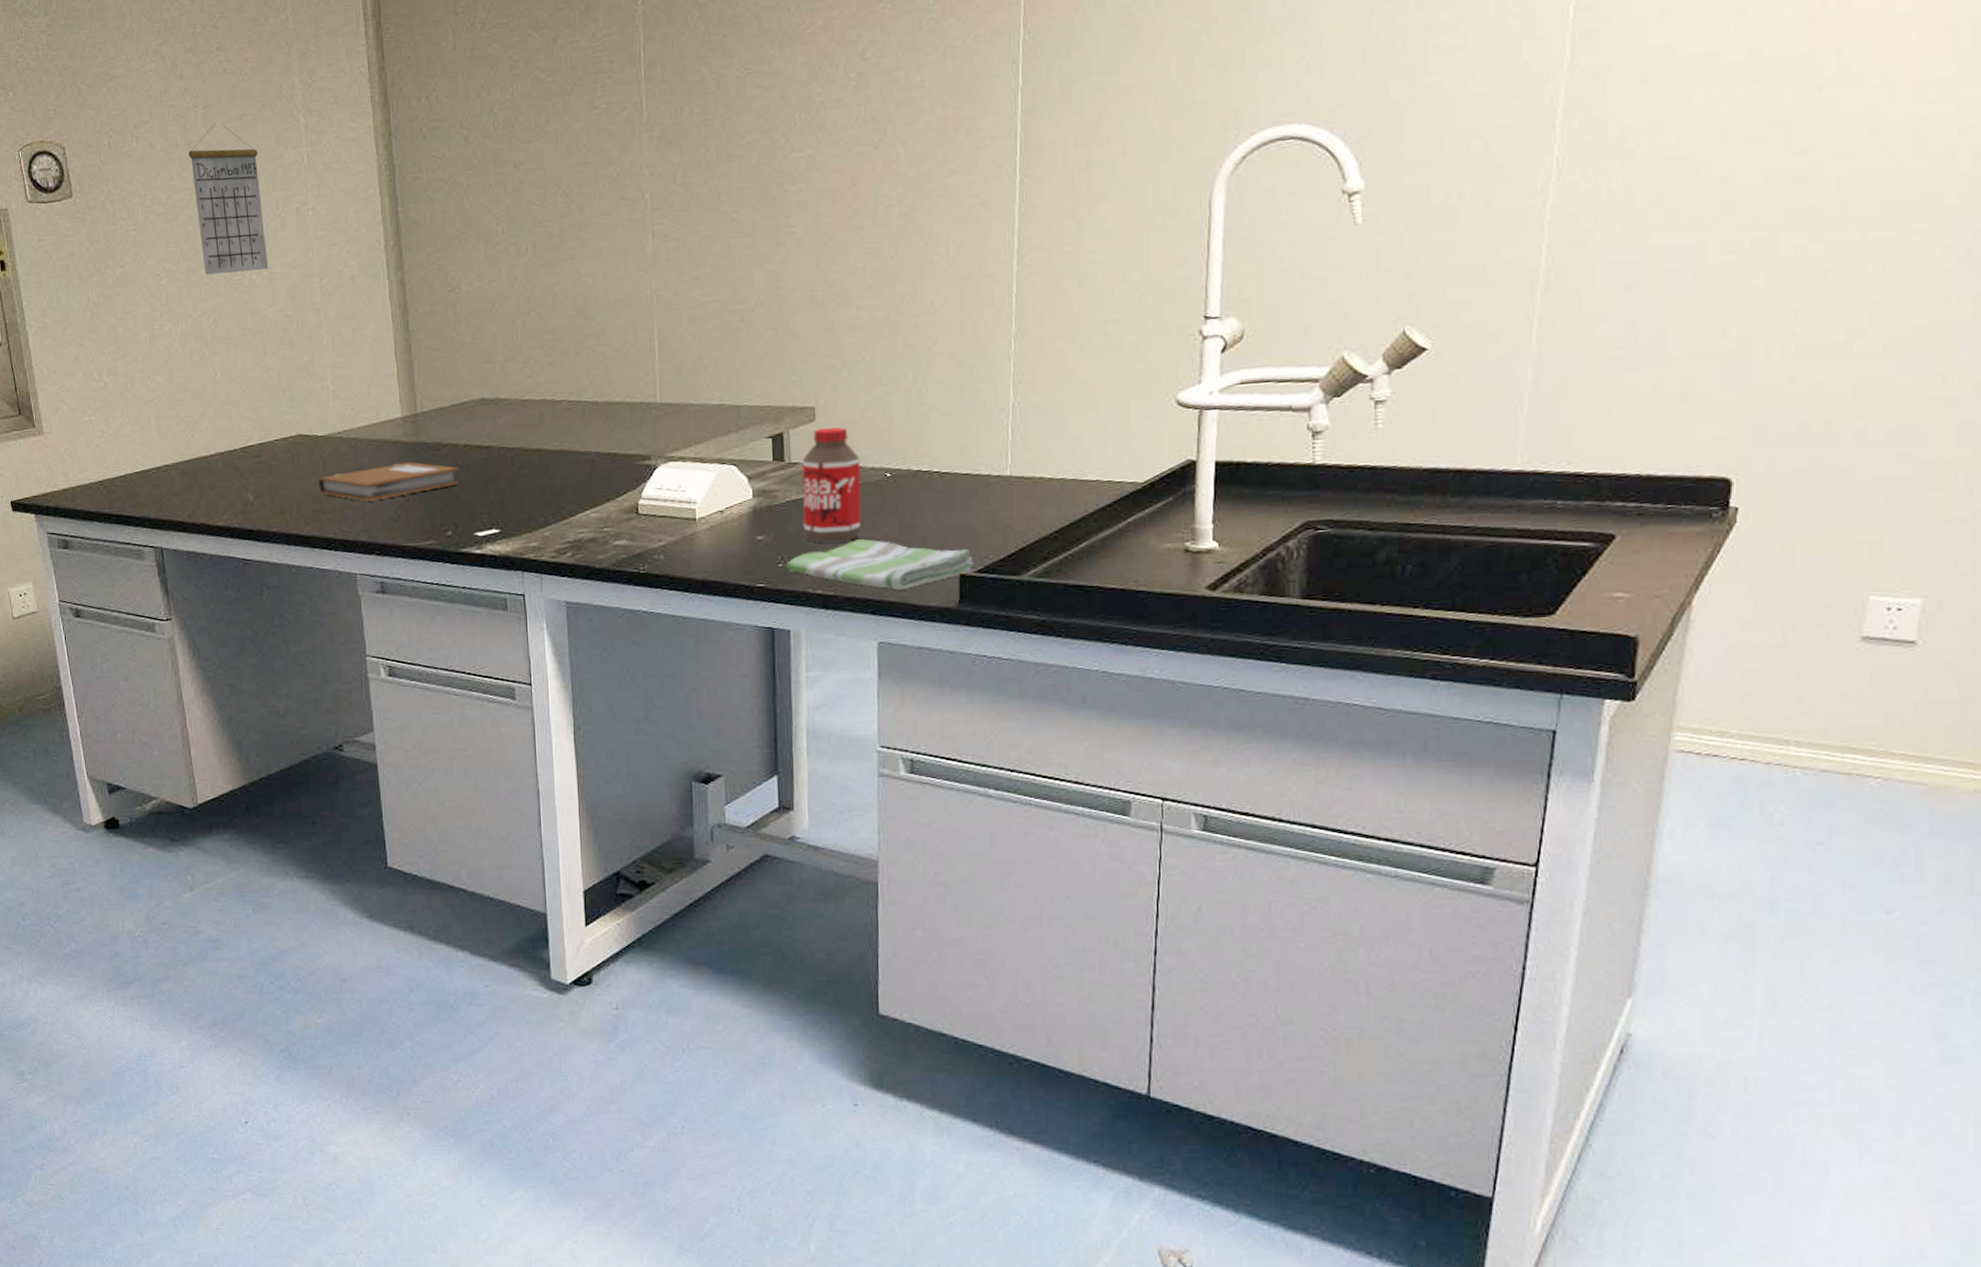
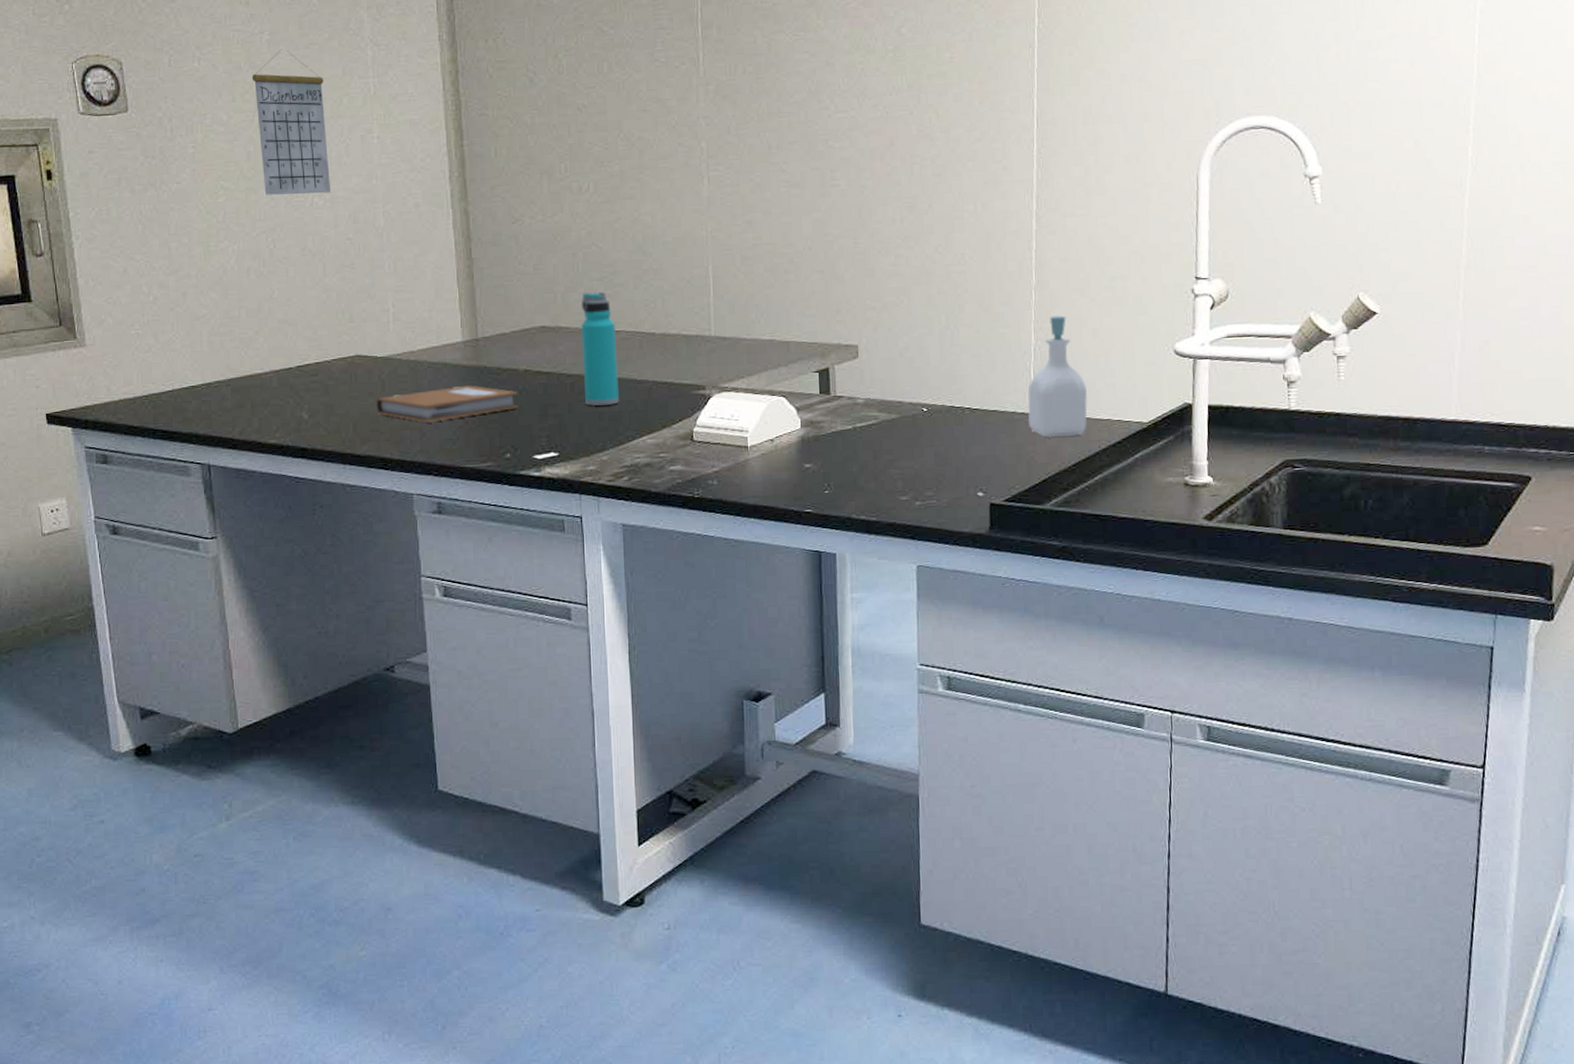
water bottle: none [520,360,561,480] -> present [580,292,619,406]
dish towel: present [787,539,974,591] -> none [832,469,1003,517]
bottle: present [802,427,861,543] -> none [846,364,901,472]
soap bottle: none [1004,366,1073,502] -> present [1028,315,1087,437]

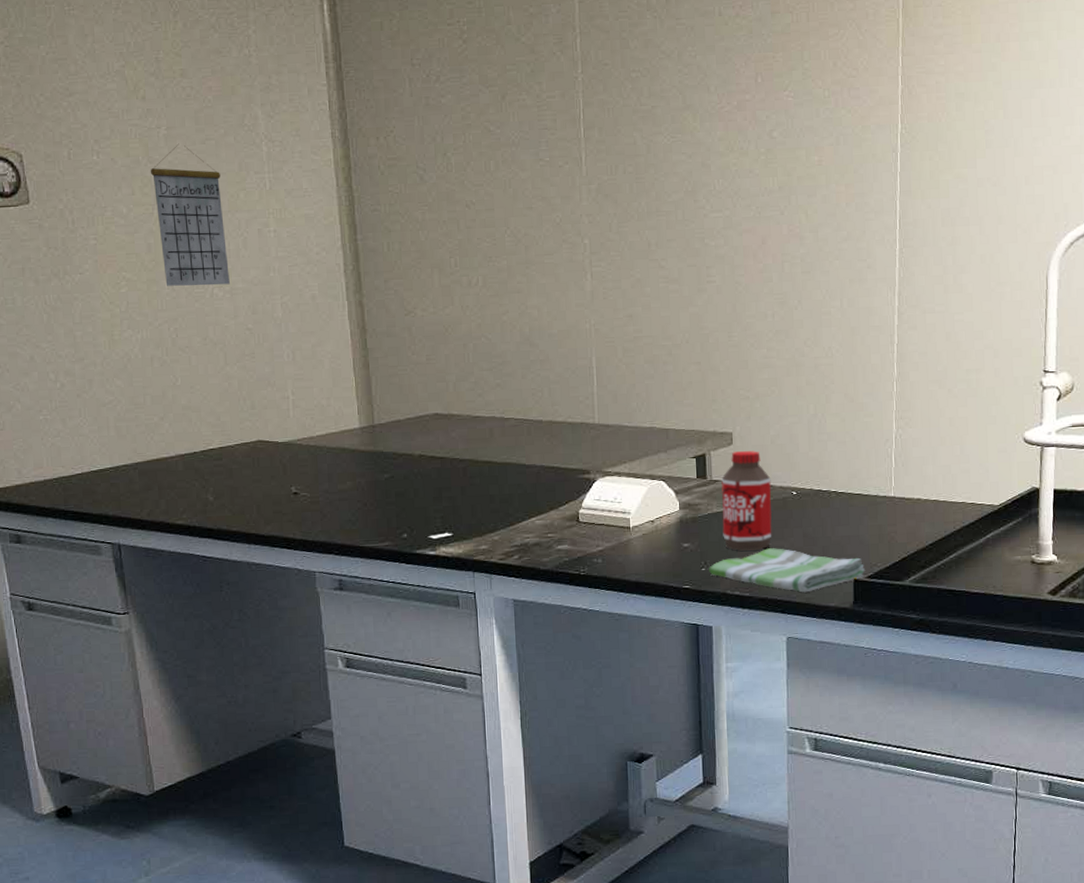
notebook: present [375,385,519,423] -> none [277,469,415,505]
water bottle: present [580,292,619,406] -> none [471,382,509,489]
dish towel: none [832,469,1003,517] -> present [709,548,866,593]
bottle: none [846,364,901,472] -> present [721,451,772,551]
soap bottle: present [1028,315,1087,437] -> none [889,405,944,519]

